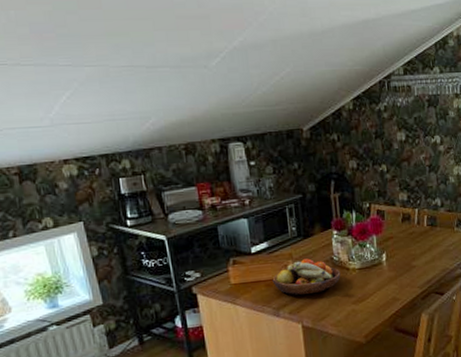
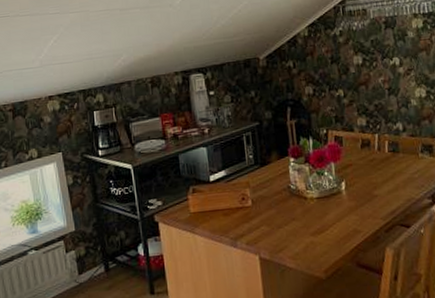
fruit bowl: present [272,258,341,295] -> none [230,187,299,225]

